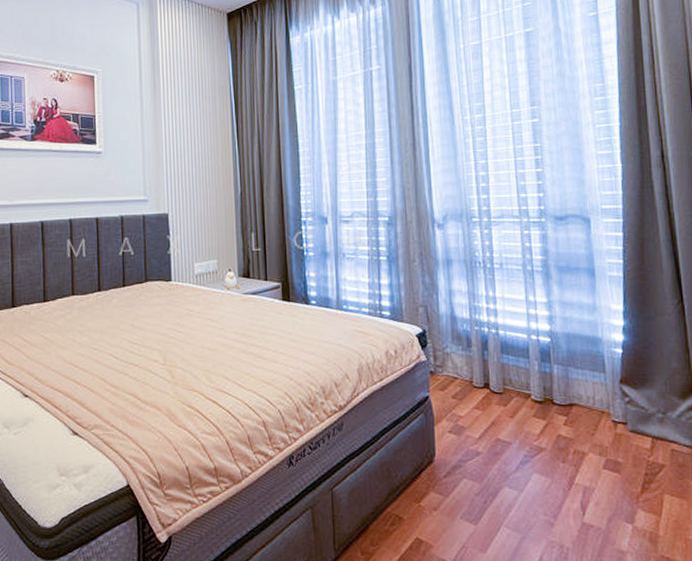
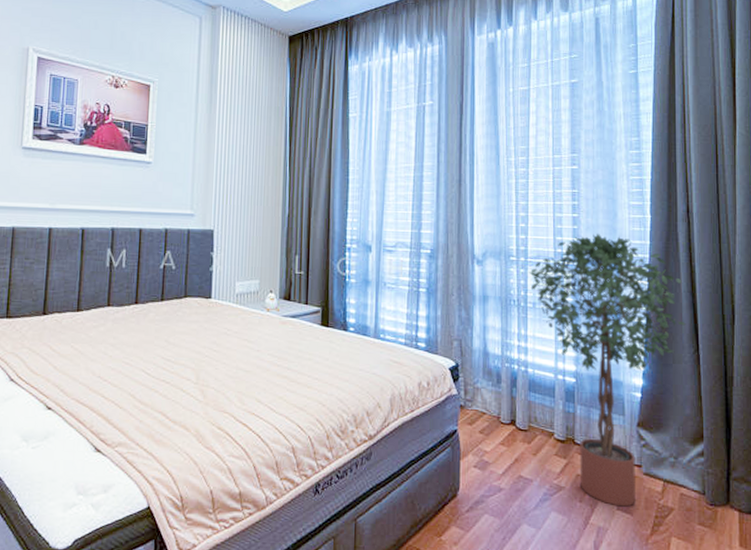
potted tree: none [492,188,667,466] -> present [528,234,686,507]

